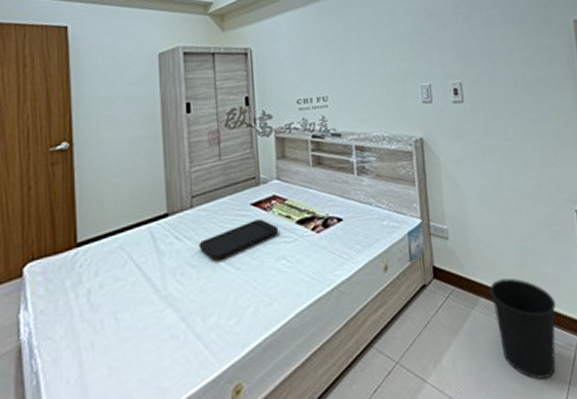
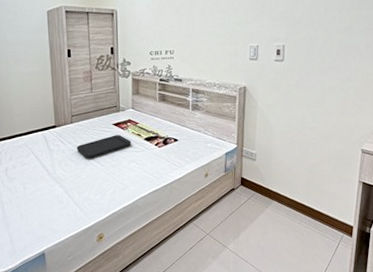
wastebasket: present [489,278,556,380] -> none [282,190,331,256]

